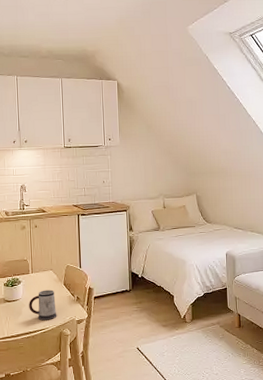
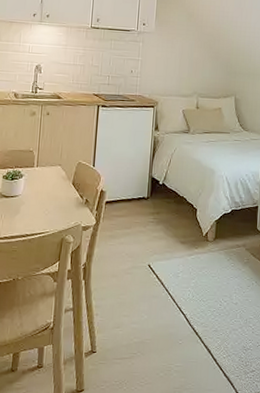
mug: present [29,289,57,321] -> none [29,187,61,223]

